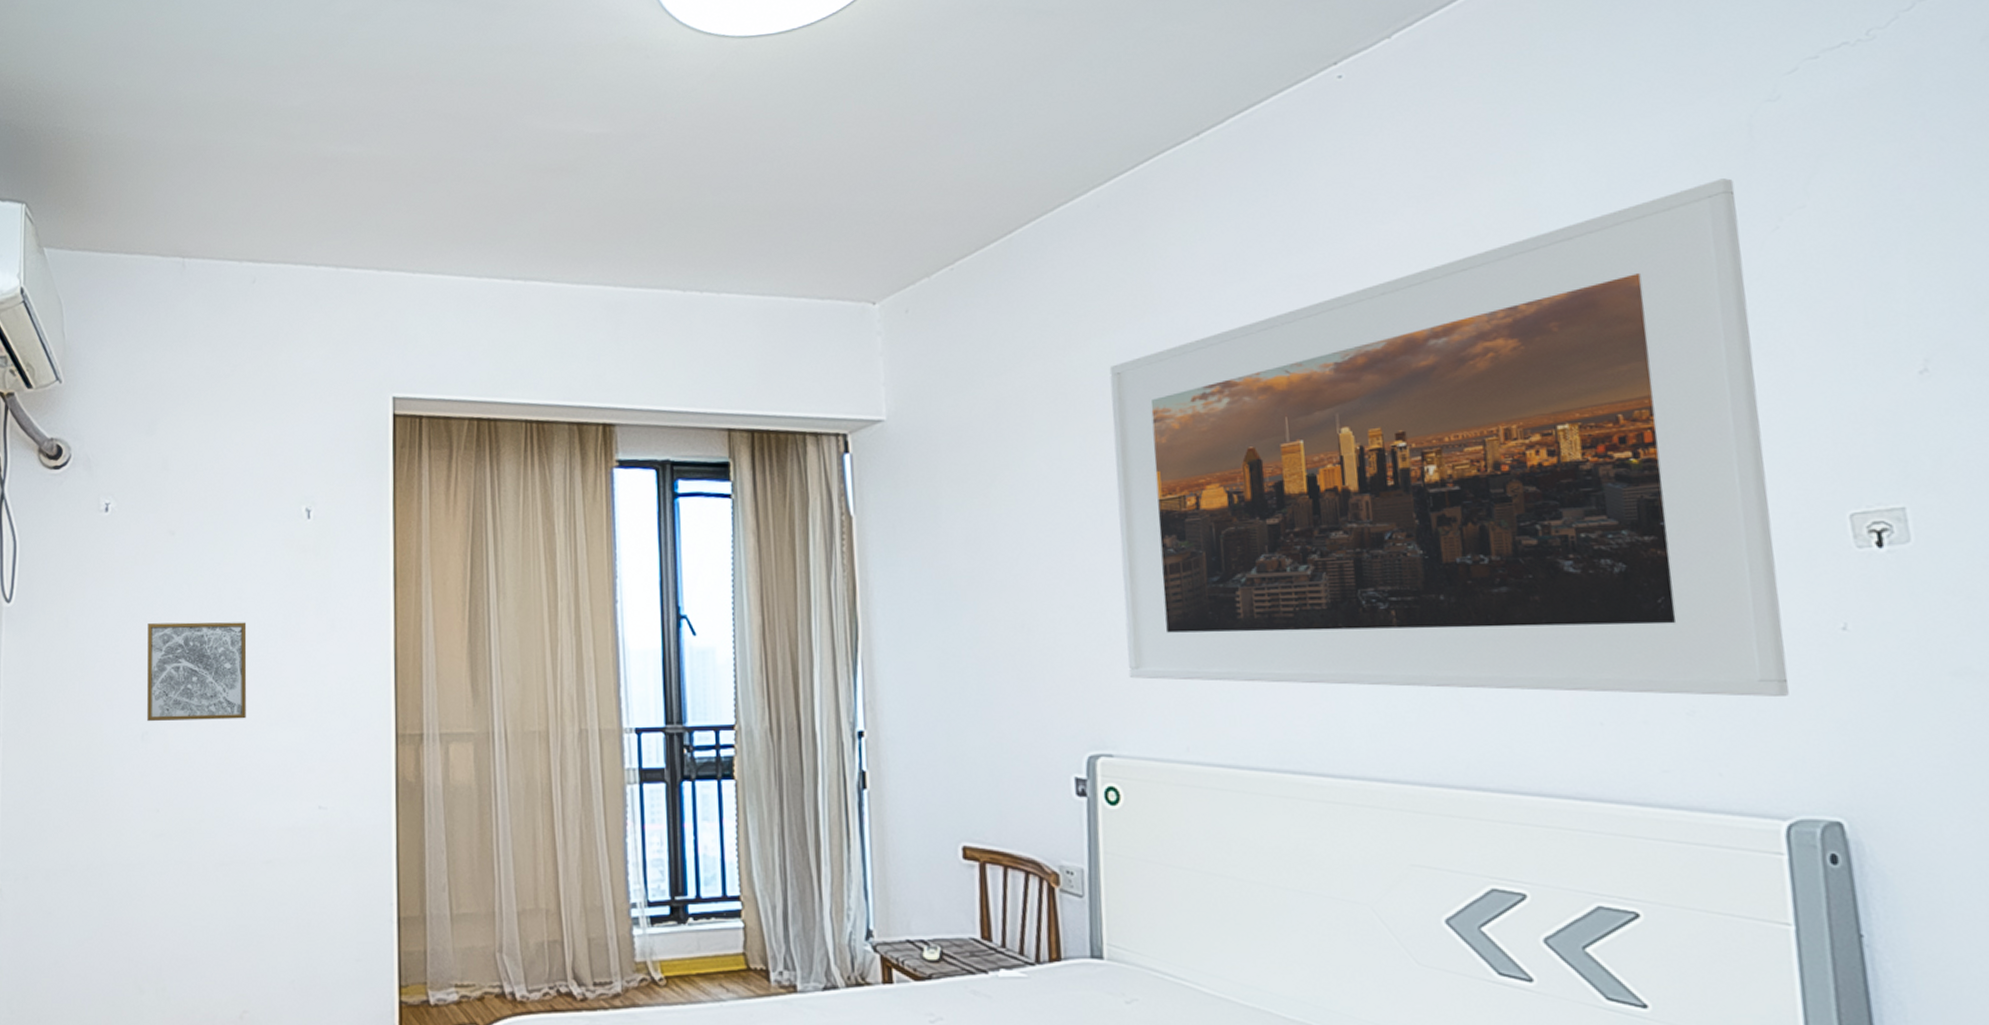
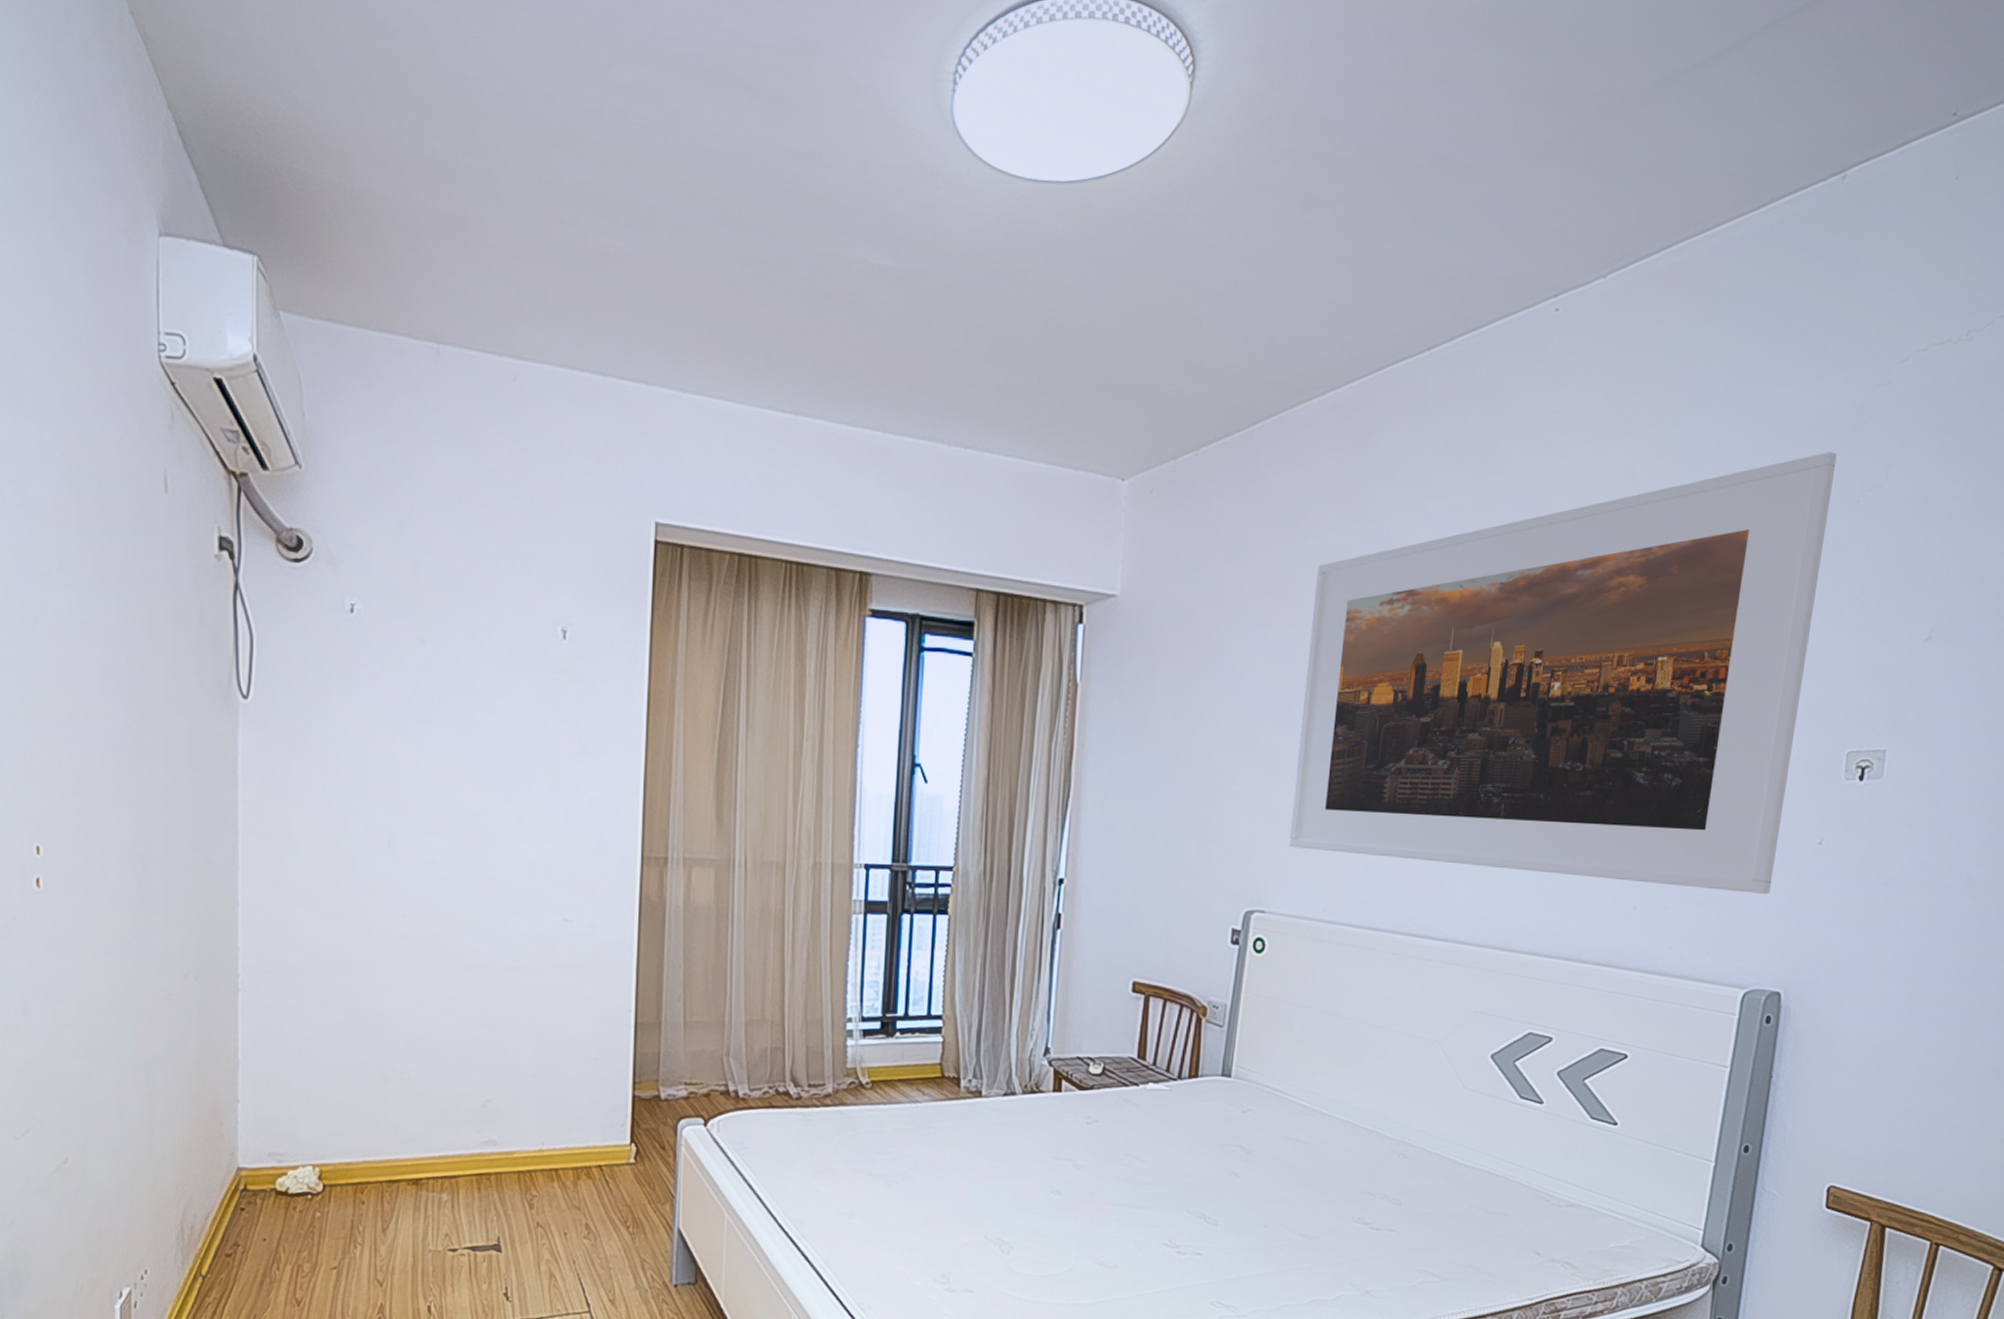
wall art: present [147,622,247,721] -> none [394,732,498,833]

